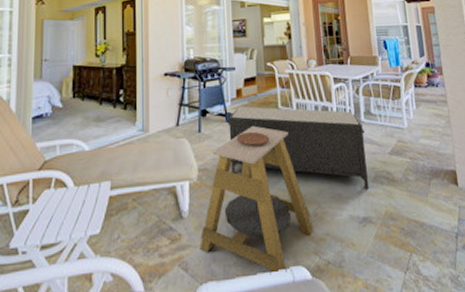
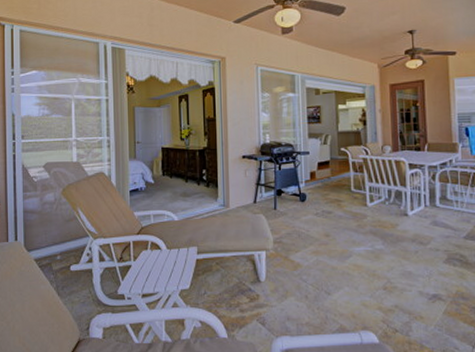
side table: present [199,125,313,275] -> none [275,205,382,336]
bench: present [227,106,369,190] -> none [301,187,440,271]

